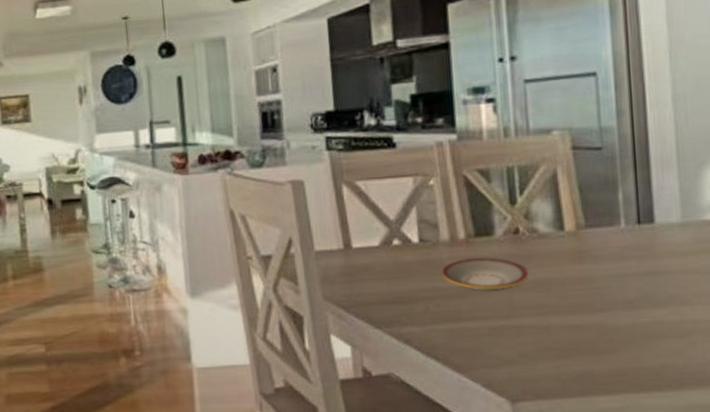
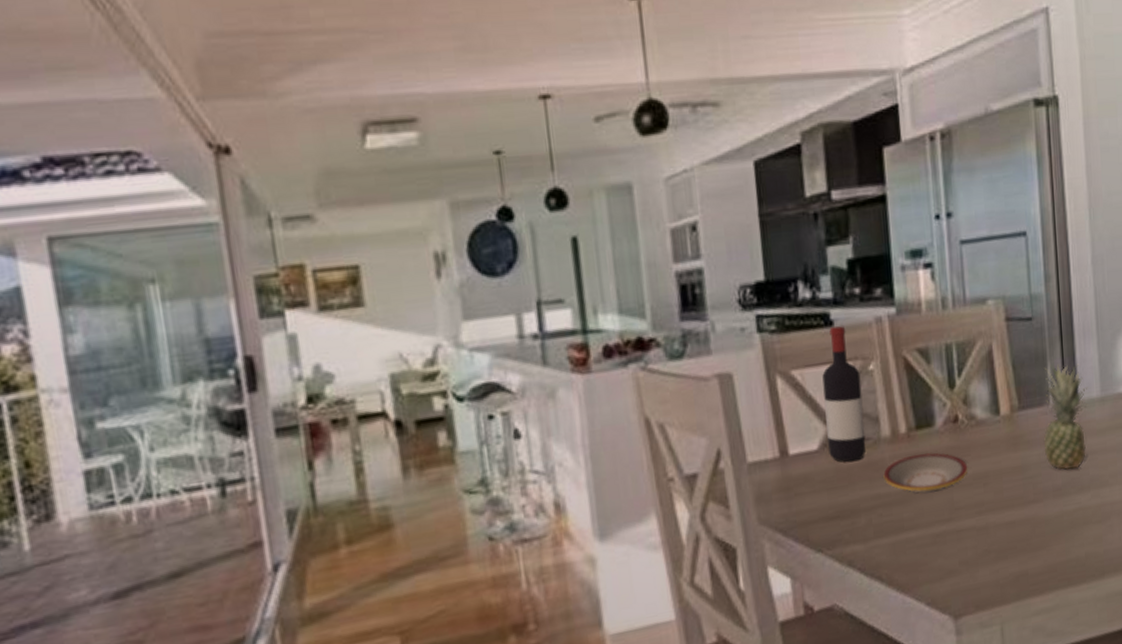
wine bottle: none [384,148,425,259] -> present [822,326,866,463]
fruit: none [613,189,666,286] -> present [1043,363,1088,471]

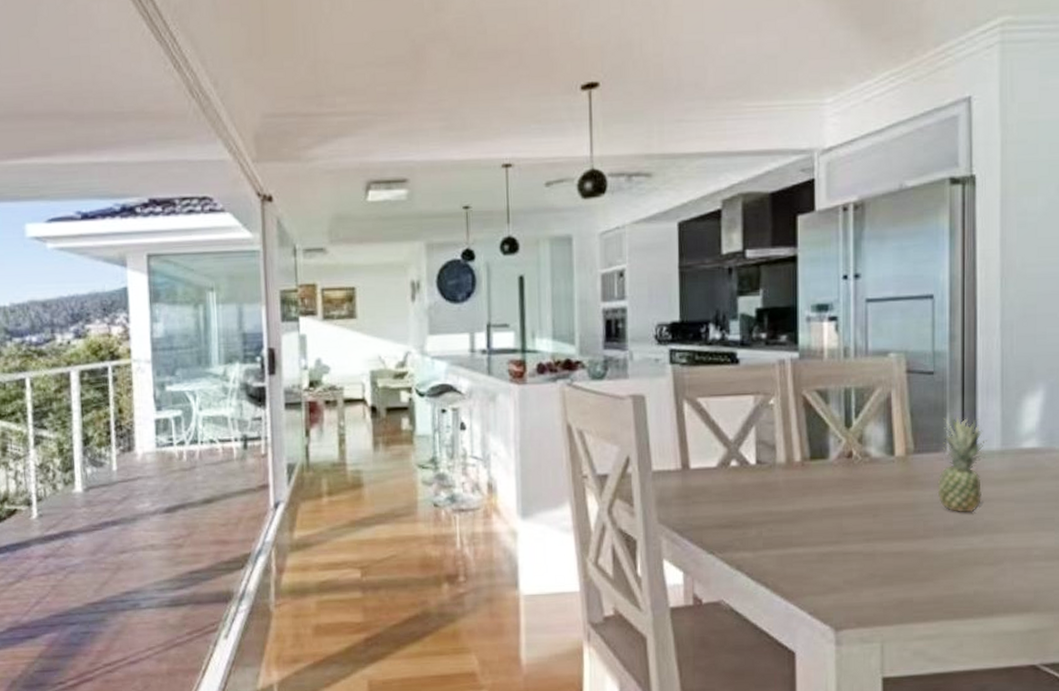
wine bottle: present [822,326,866,463] -> none [725,364,762,481]
plate: present [883,453,968,494] -> none [776,482,859,516]

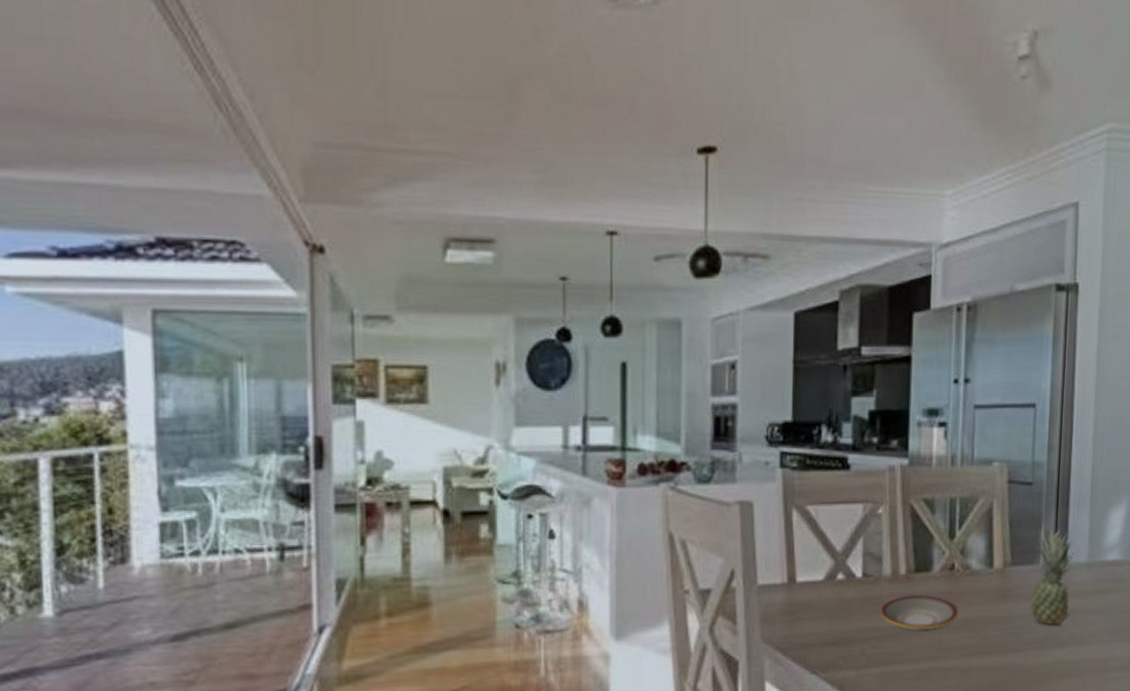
plate: none [776,482,859,516] -> present [880,595,959,632]

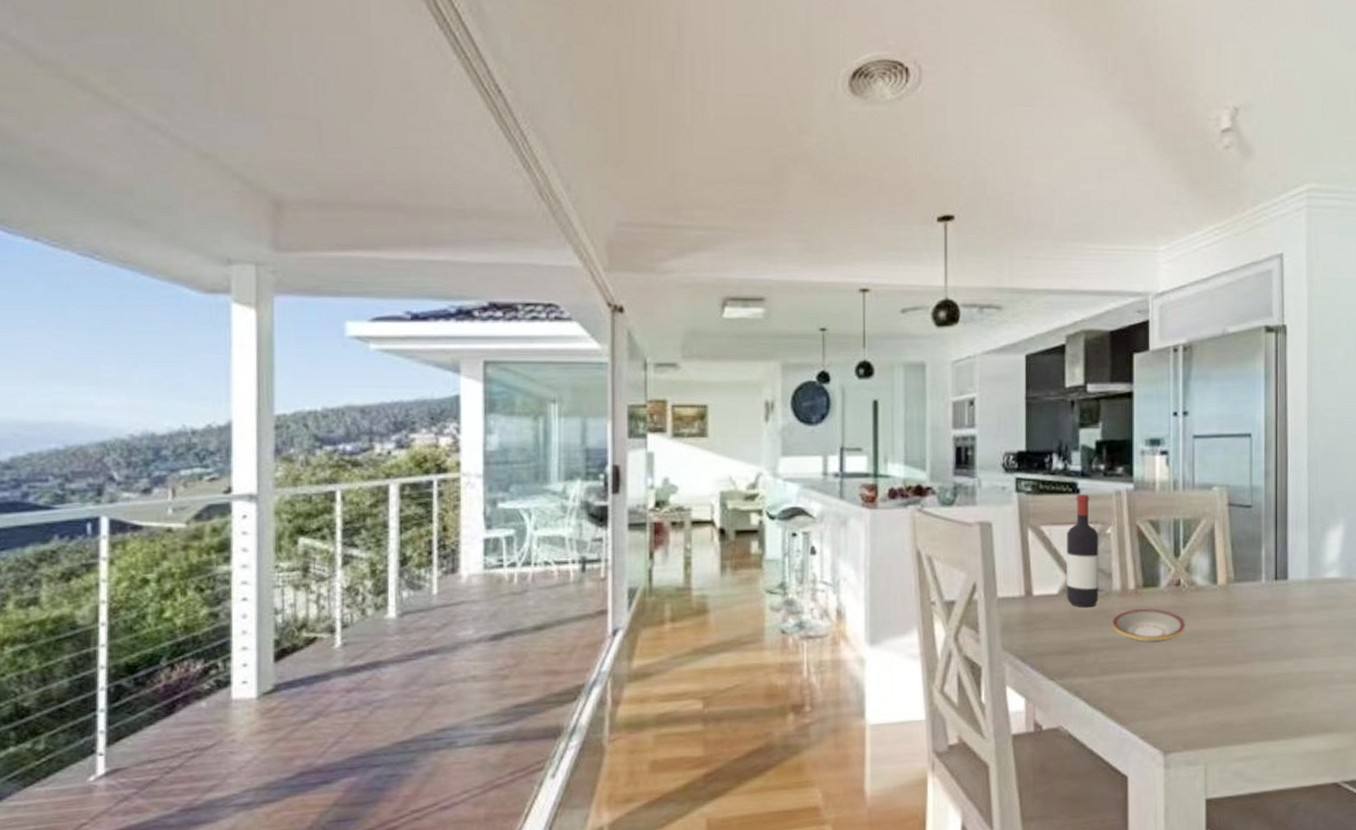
wine bottle: none [833,470,870,595] -> present [1067,494,1099,608]
fruit: present [1030,527,1077,626] -> none [1254,547,1297,639]

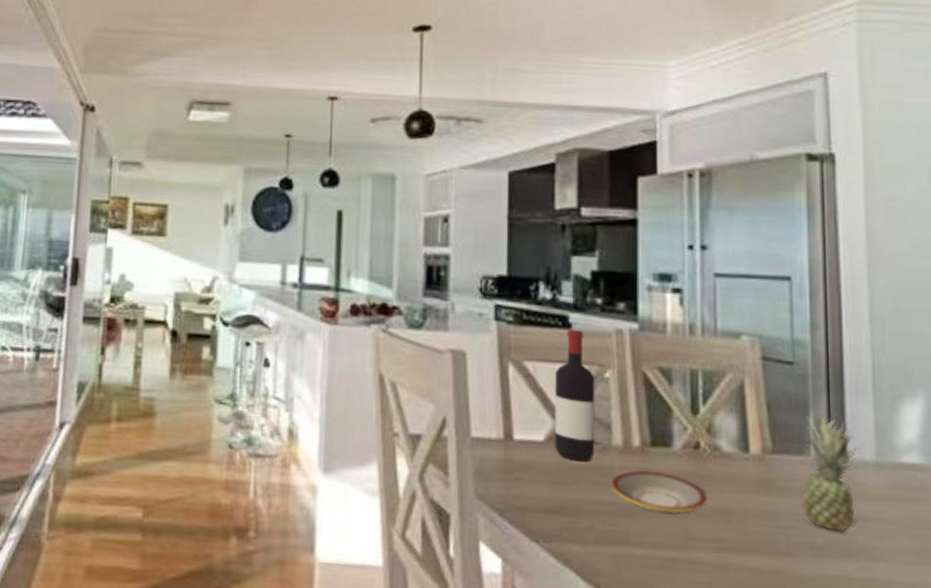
fruit: none [1254,547,1297,639] -> present [801,415,860,532]

